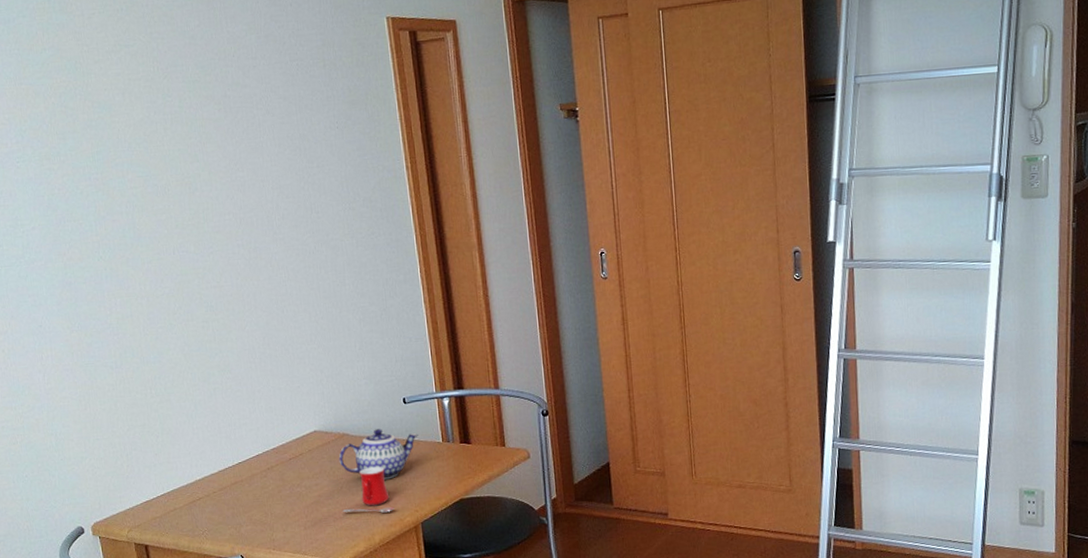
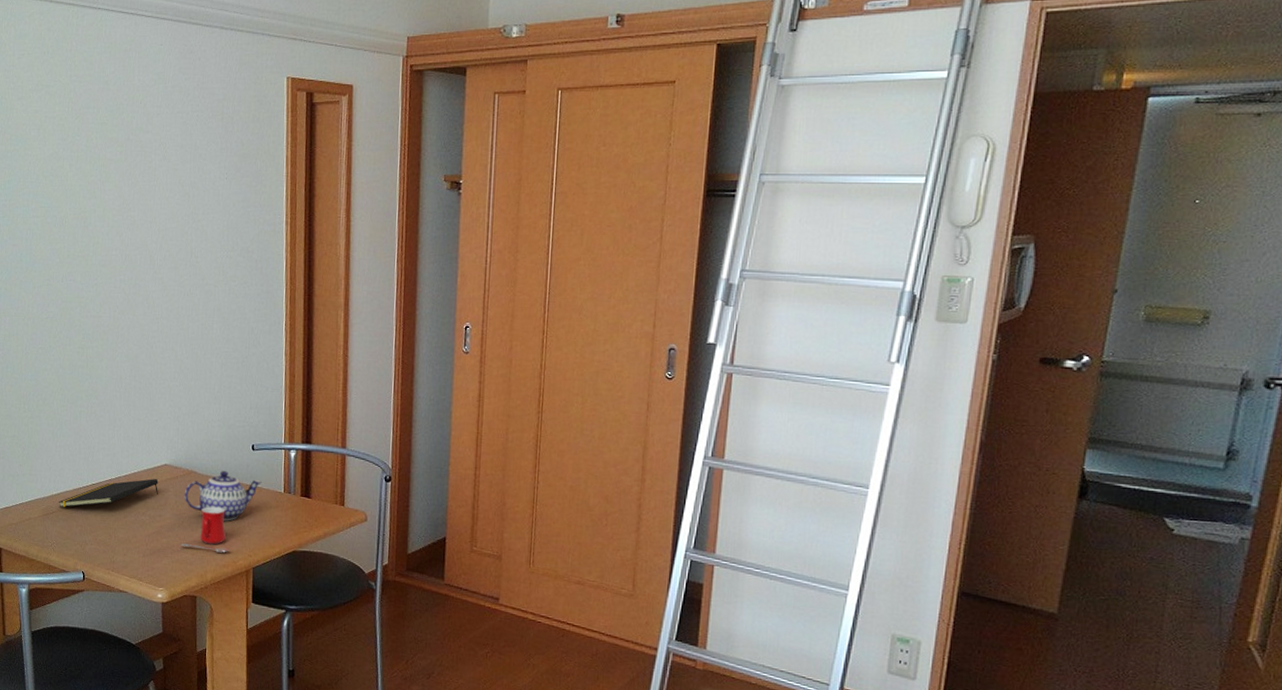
notepad: none [204,447,312,492] -> present [58,479,159,508]

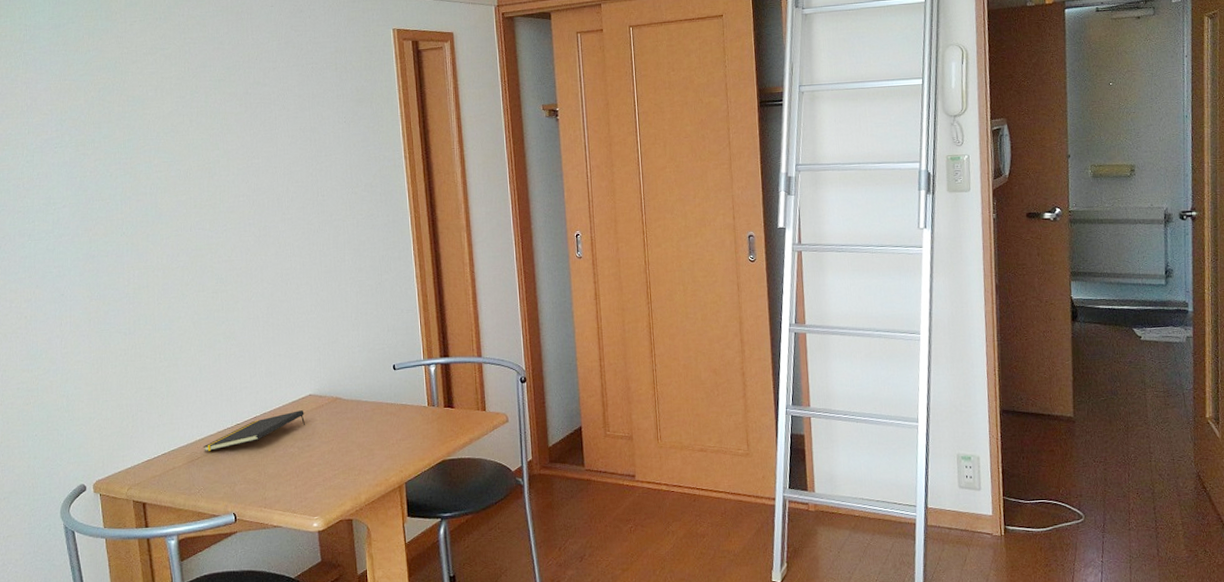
mug: present [180,506,229,553] -> none [332,429,381,473]
teapot: present [184,471,262,521] -> none [331,393,406,442]

